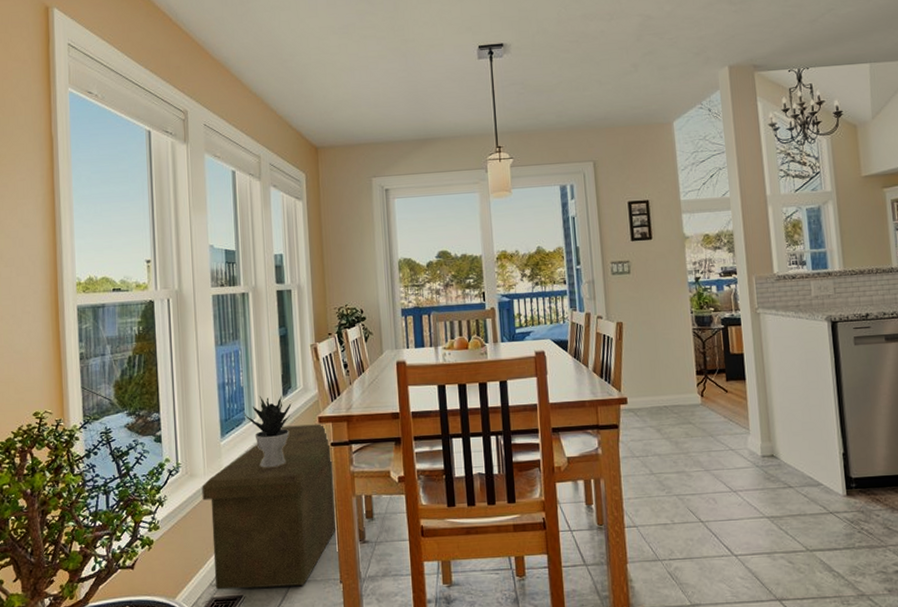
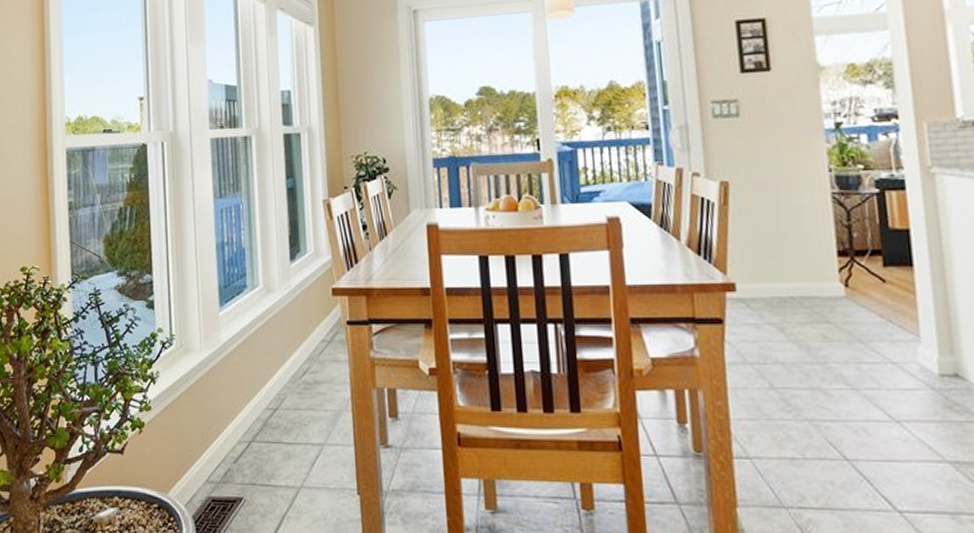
storage bench: present [202,423,338,590] -> none [198,297,355,493]
potted plant: present [244,395,292,468] -> none [245,259,301,347]

